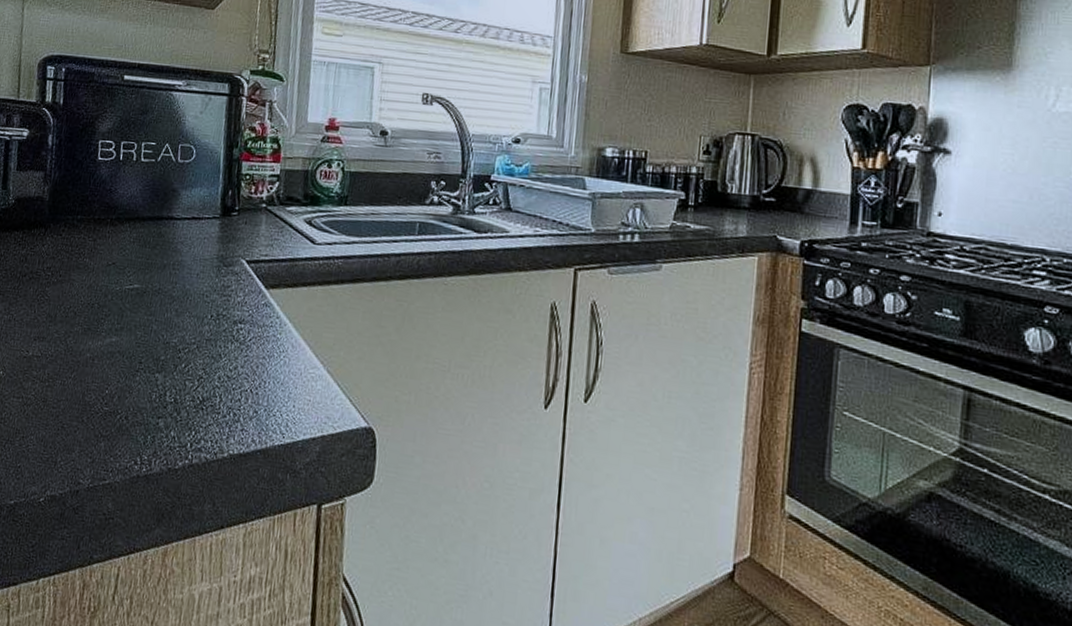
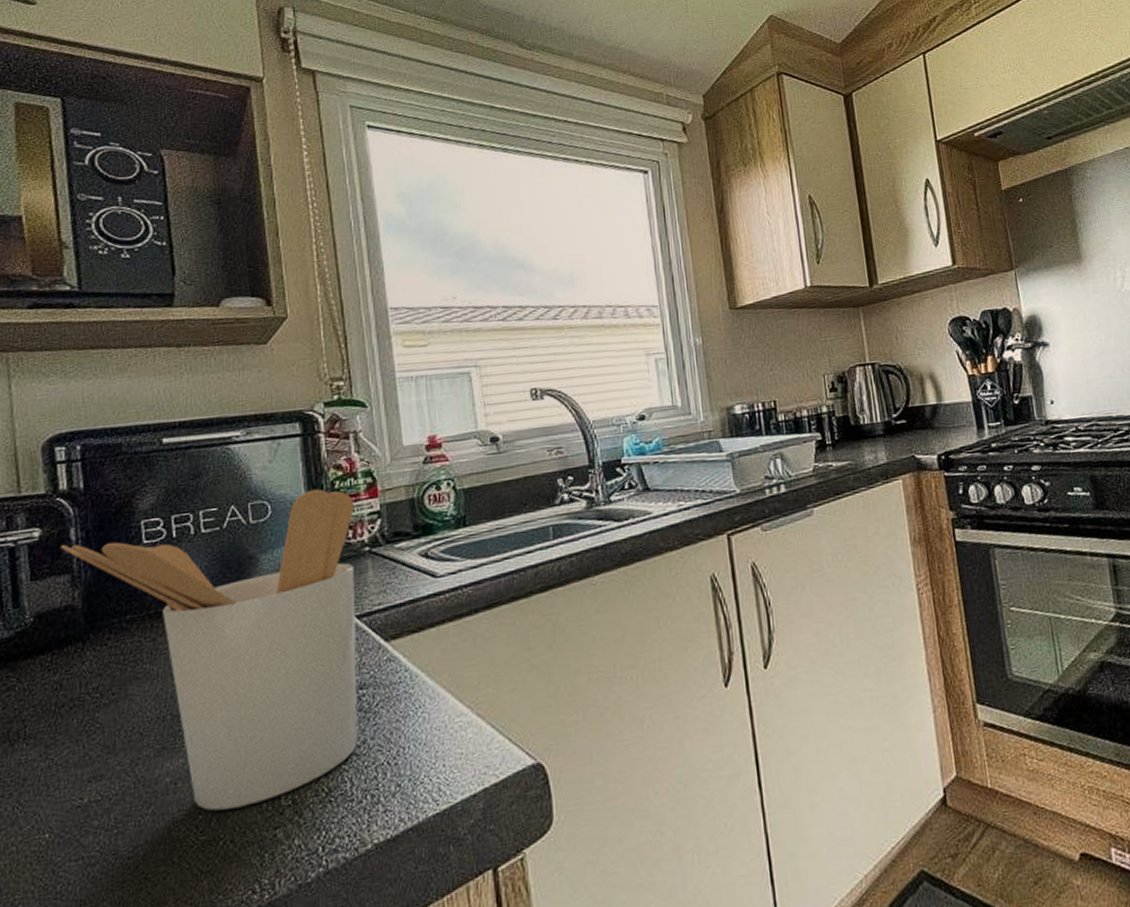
utensil holder: none [40,144,260,394] -> present [59,488,358,811]

